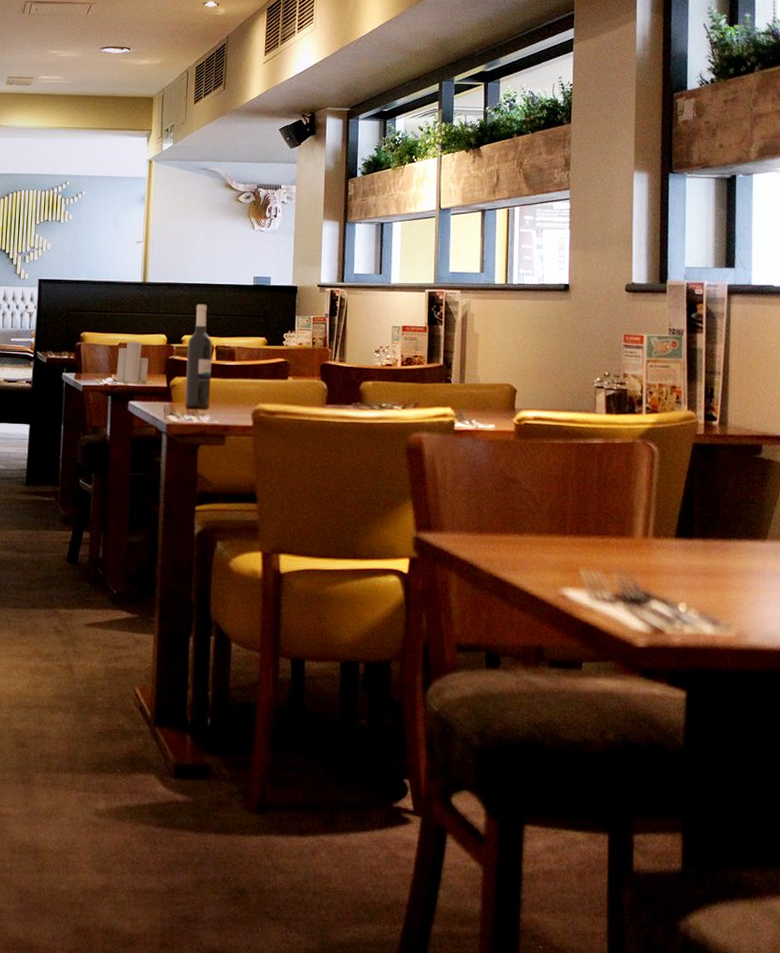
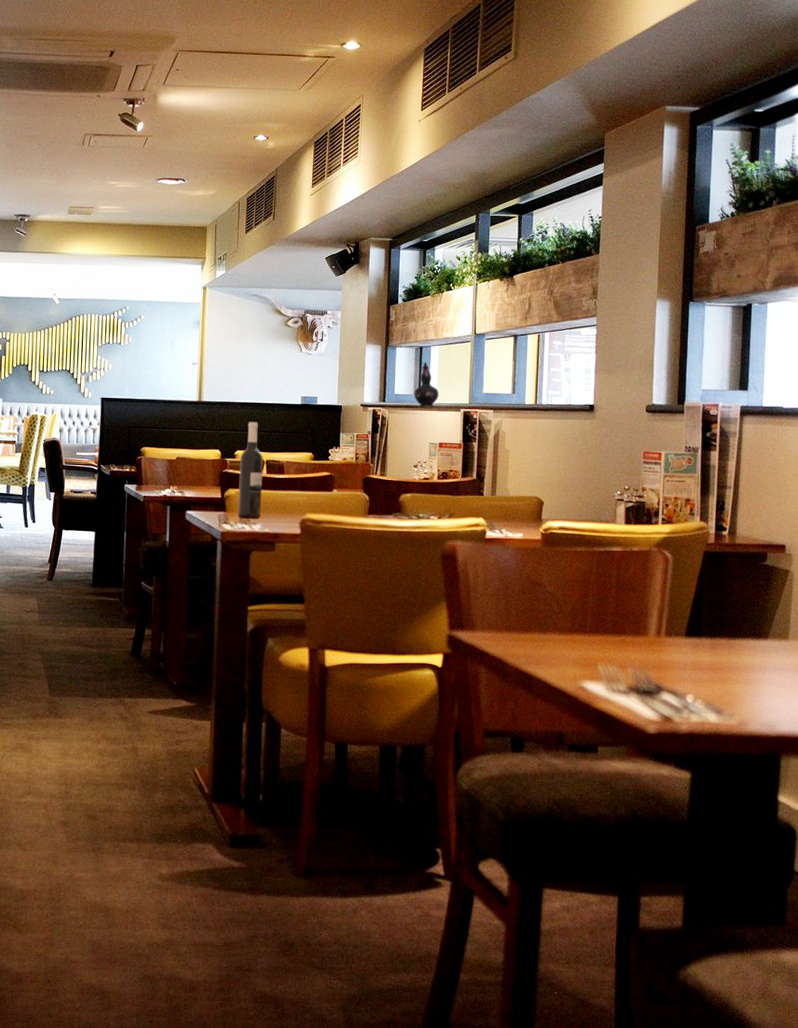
candle: present [116,340,149,385] -> none [174,454,204,496]
decorative bottle: none [374,239,402,288] -> present [413,362,439,408]

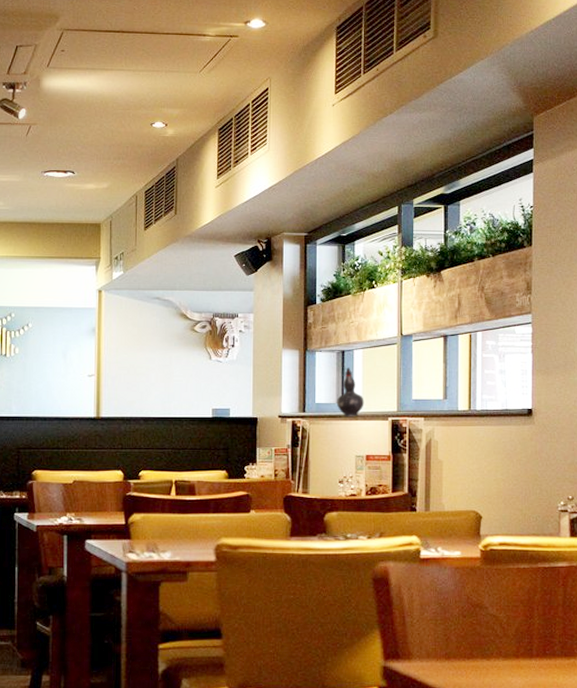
wine bottle: present [237,421,263,519] -> none [144,438,172,547]

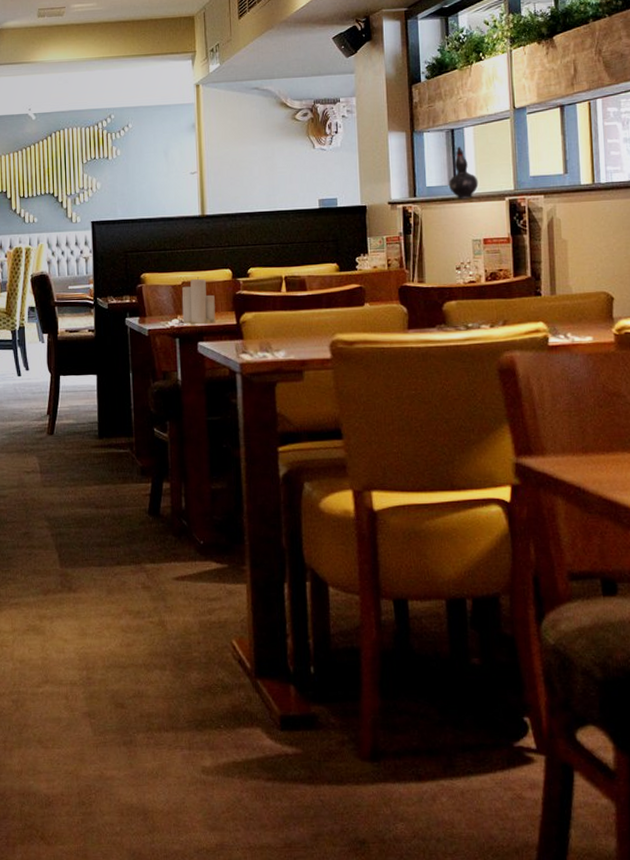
candle: none [71,477,105,523] -> present [182,277,216,325]

